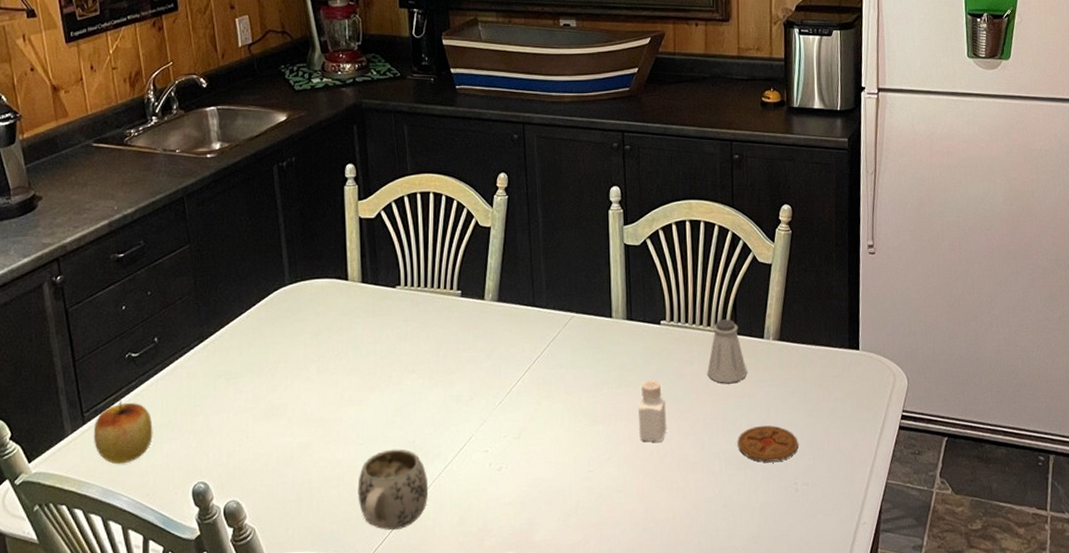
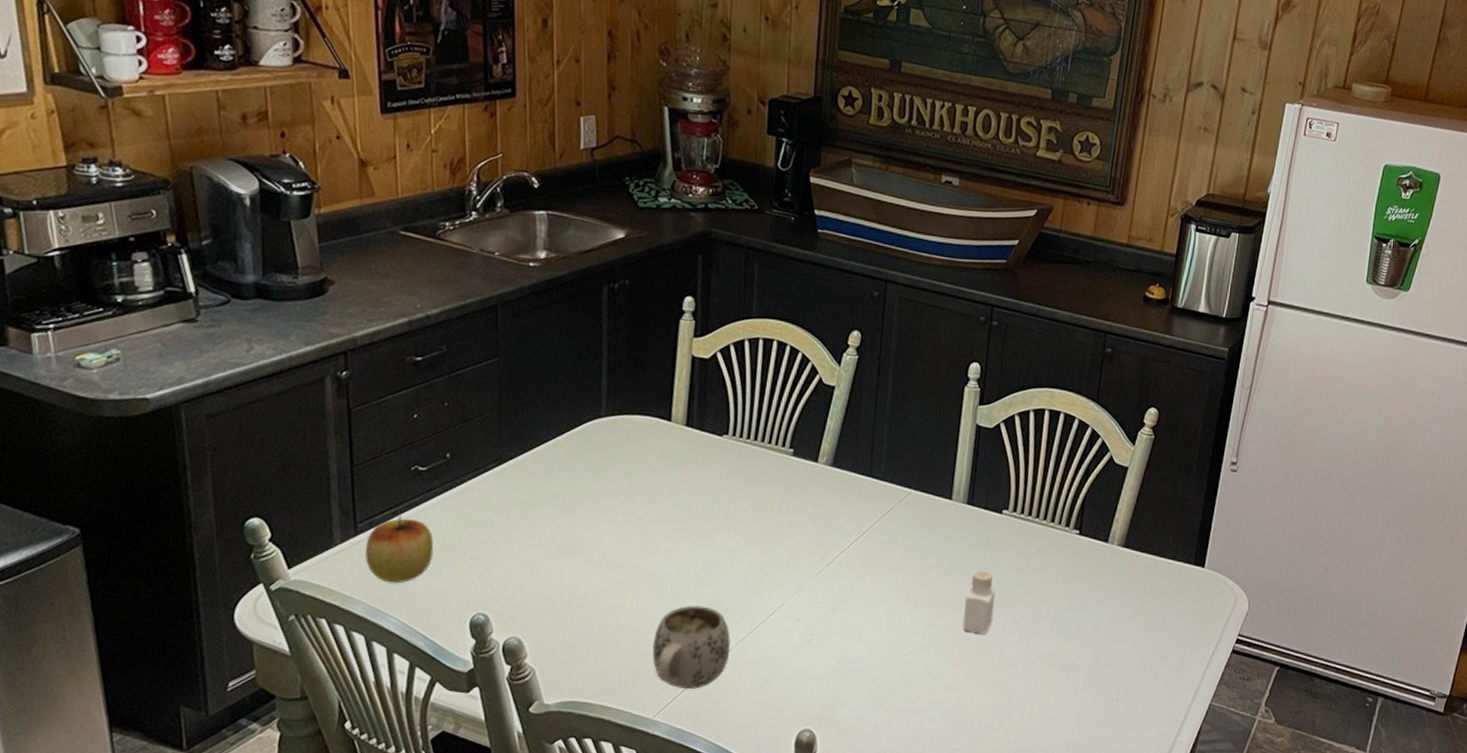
saltshaker: present [707,319,747,383] -> none [1044,517,1086,584]
coaster: present [737,425,799,462] -> none [1064,631,1127,669]

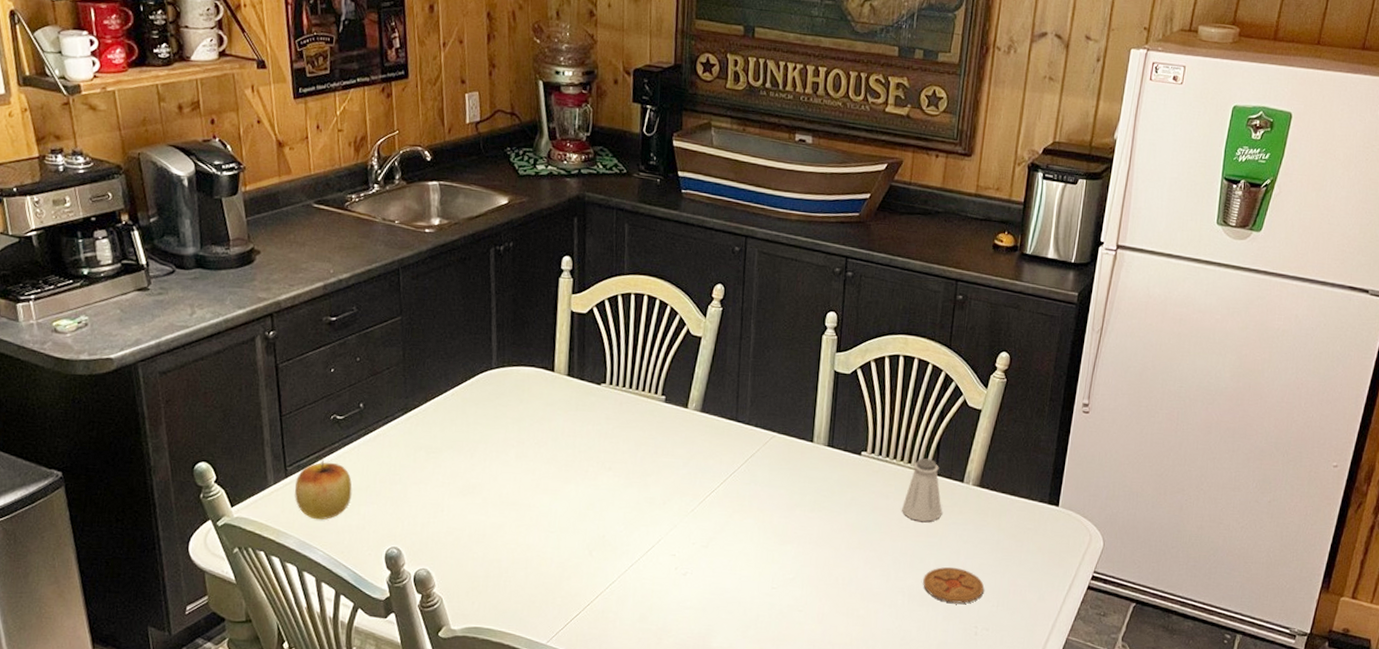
mug: present [652,605,731,689] -> none [544,541,614,617]
pepper shaker: present [963,569,996,634] -> none [826,508,857,569]
saltshaker: none [1044,517,1086,584] -> present [902,458,942,522]
coaster: none [1064,631,1127,669] -> present [923,567,985,604]

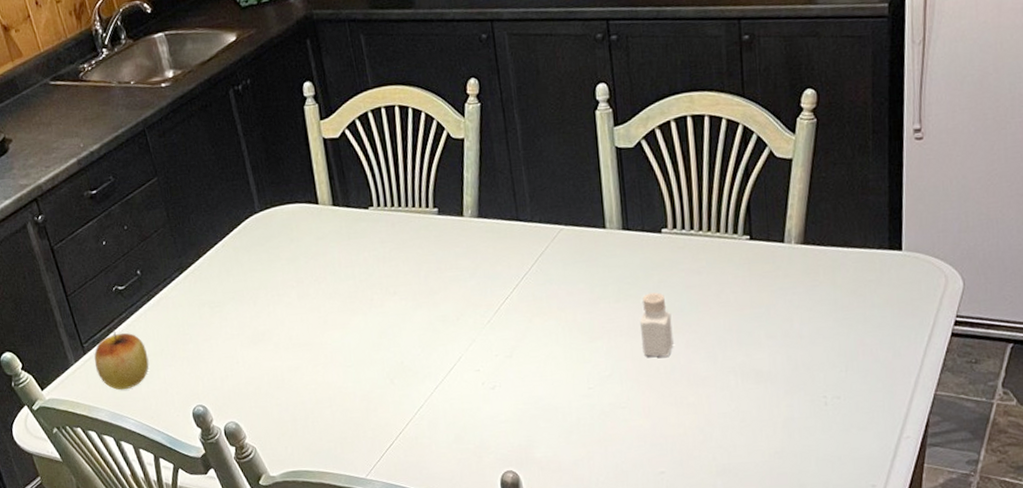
pepper shaker: none [826,508,857,569] -> present [640,292,674,357]
saltshaker: present [902,458,942,522] -> none [718,223,765,293]
coaster: present [923,567,985,604] -> none [755,336,828,375]

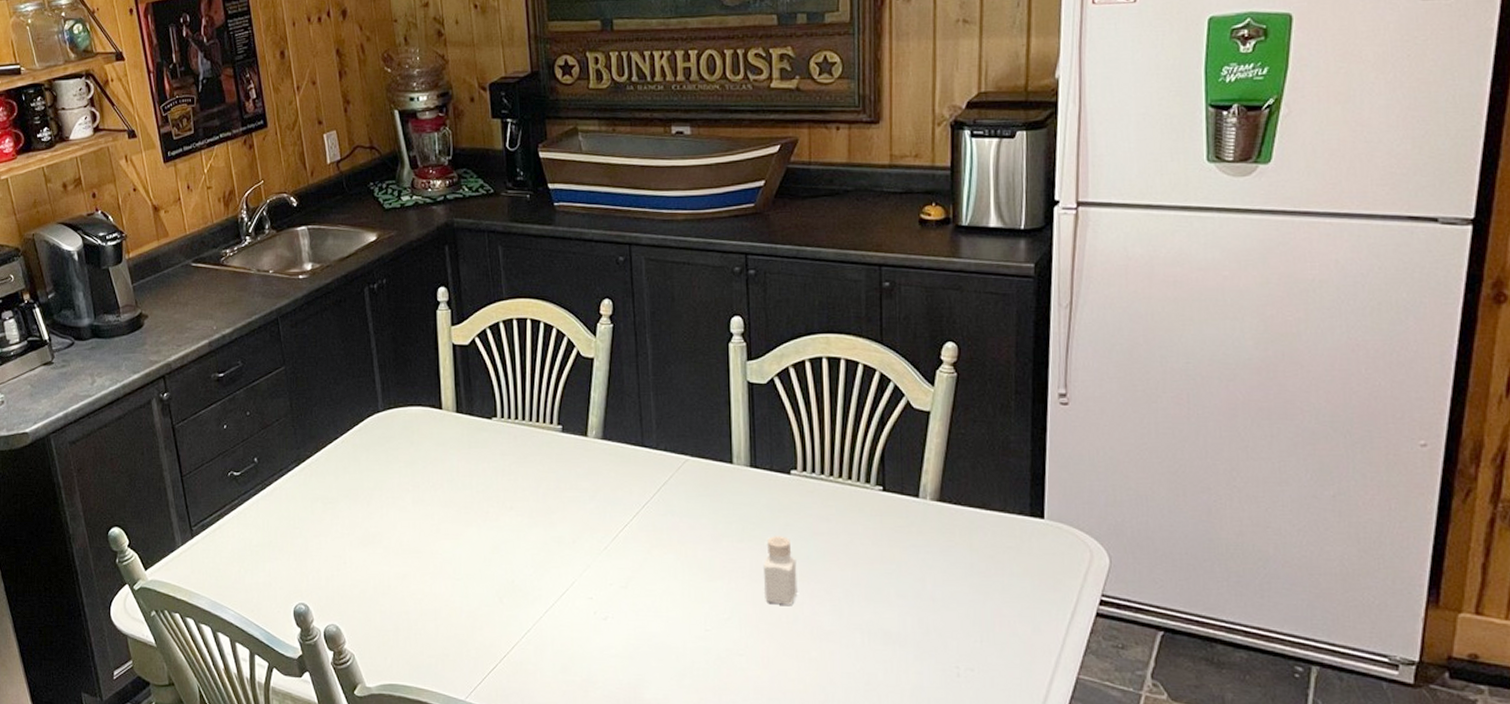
apple: present [94,331,149,390] -> none [202,517,256,579]

